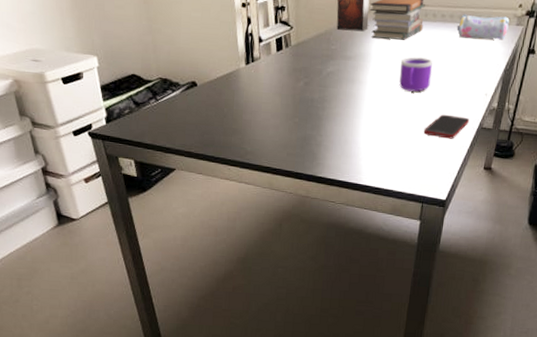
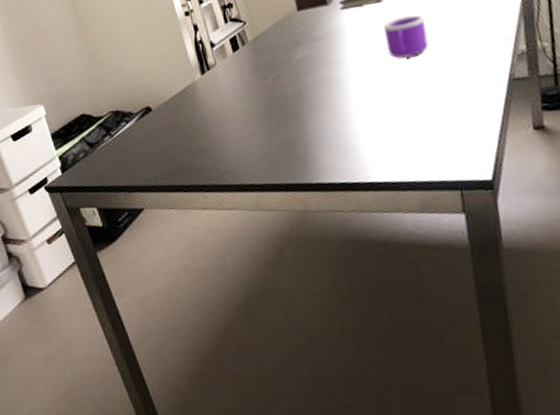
cell phone: present [424,114,470,139] -> none [437,71,495,104]

